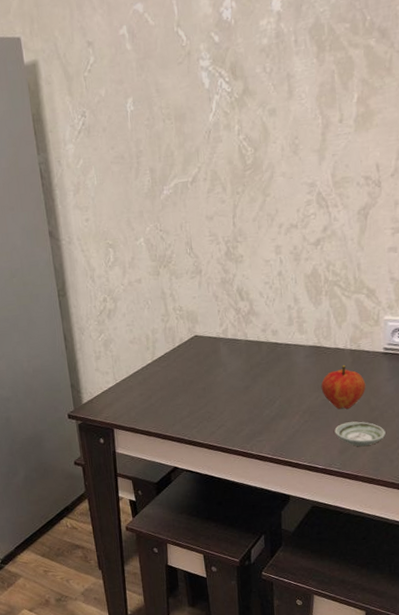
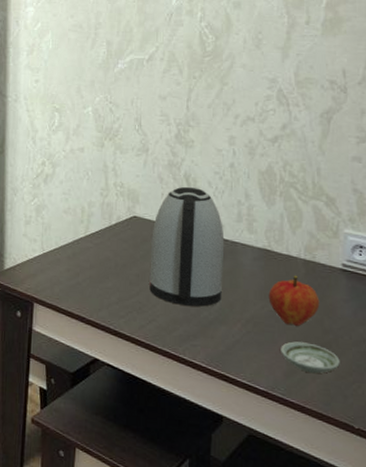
kettle: none [213,300,281,409] -> present [149,186,225,307]

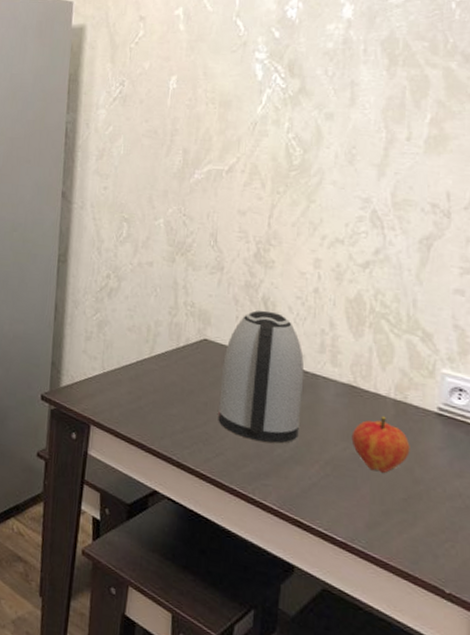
saucer: present [281,341,340,374] -> none [363,489,431,528]

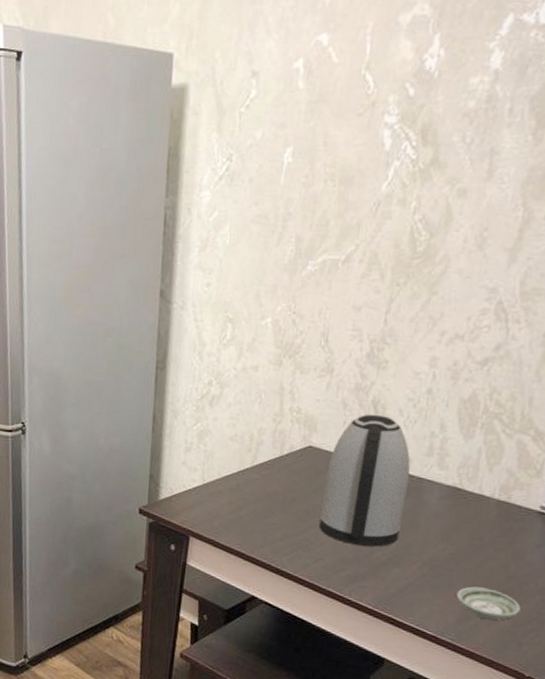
fruit: present [351,417,410,473] -> none [451,517,509,571]
saucer: none [363,489,431,528] -> present [456,586,521,621]

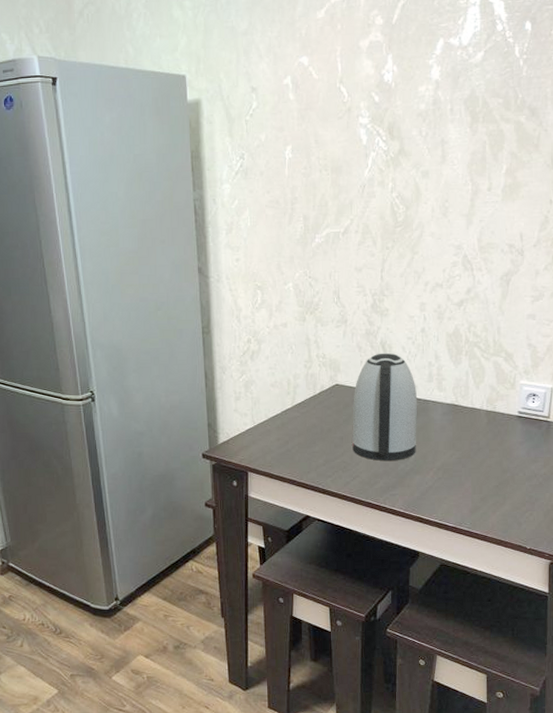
saucer: present [456,586,521,621] -> none [467,482,516,508]

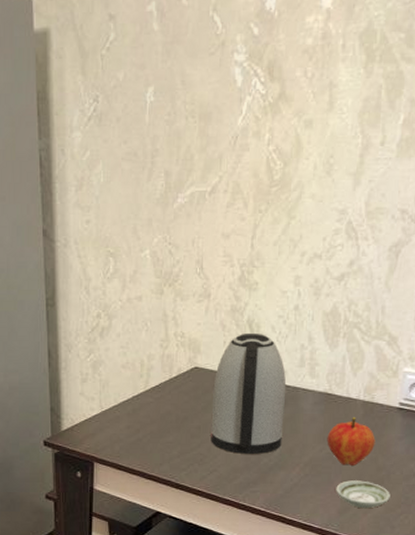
fruit: none [456,426,499,469] -> present [327,418,376,465]
saucer: none [467,482,516,508] -> present [336,480,390,509]

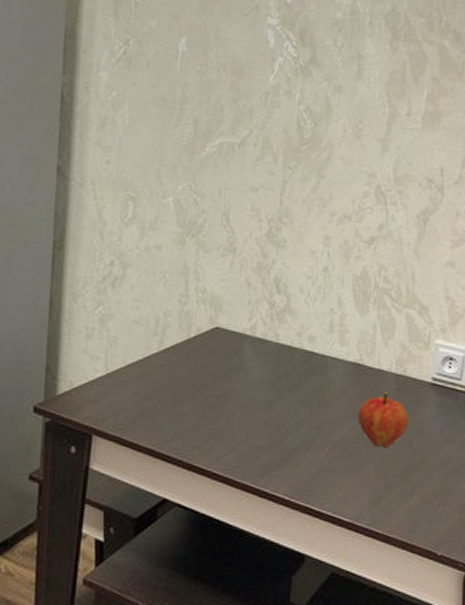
kettle: present [211,332,287,454] -> none [230,292,315,431]
saucer: present [336,480,390,509] -> none [368,465,426,499]

